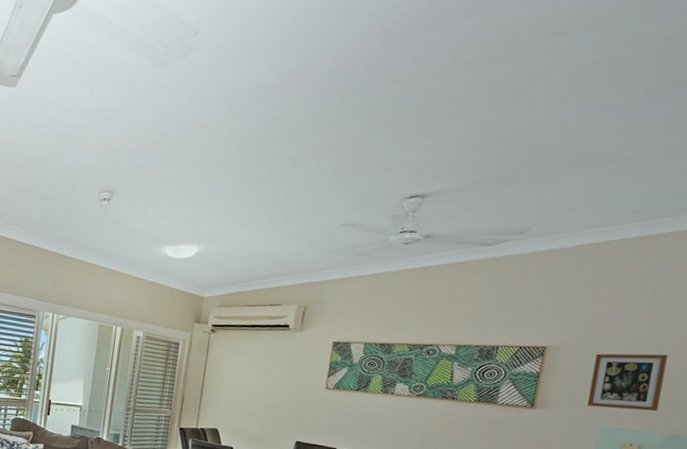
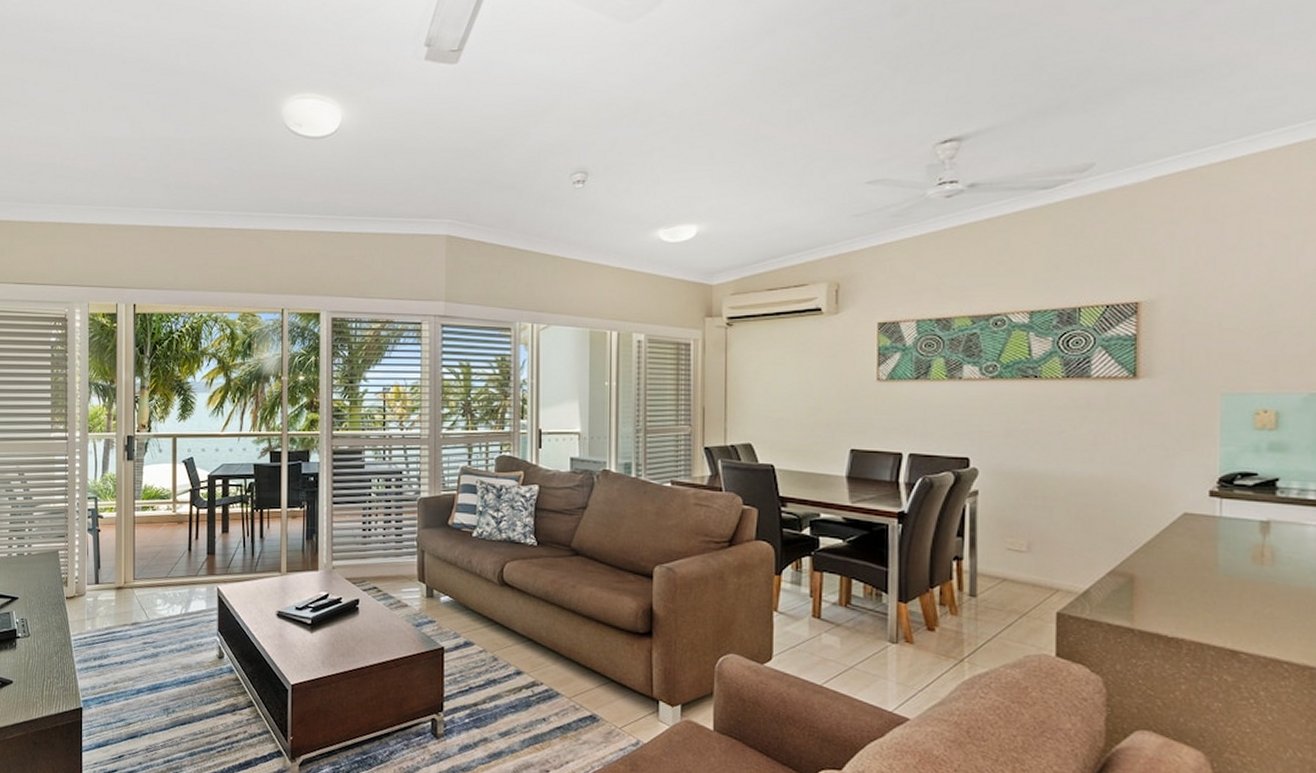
picture frame: present [586,353,669,411] -> none [1201,297,1291,369]

